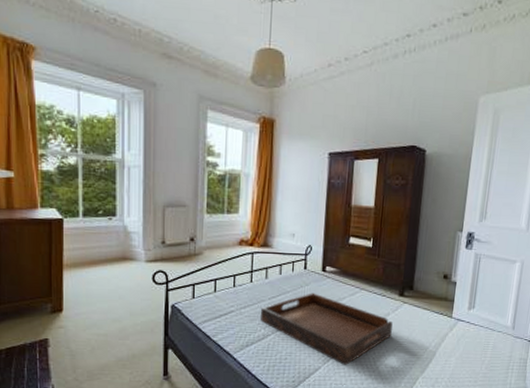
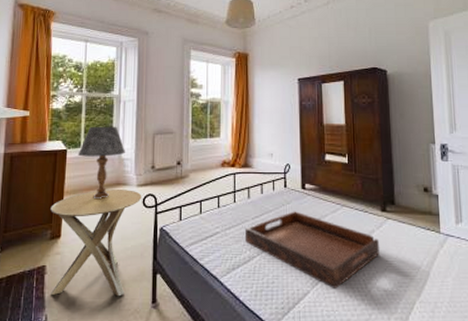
side table: none [49,264,152,369] -> present [50,189,142,297]
table lamp: none [76,193,133,273] -> present [77,126,126,198]

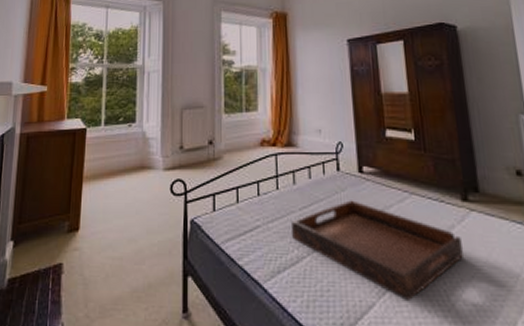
side table: present [50,189,142,297] -> none [68,174,170,304]
table lamp: present [77,126,126,198] -> none [98,101,151,184]

